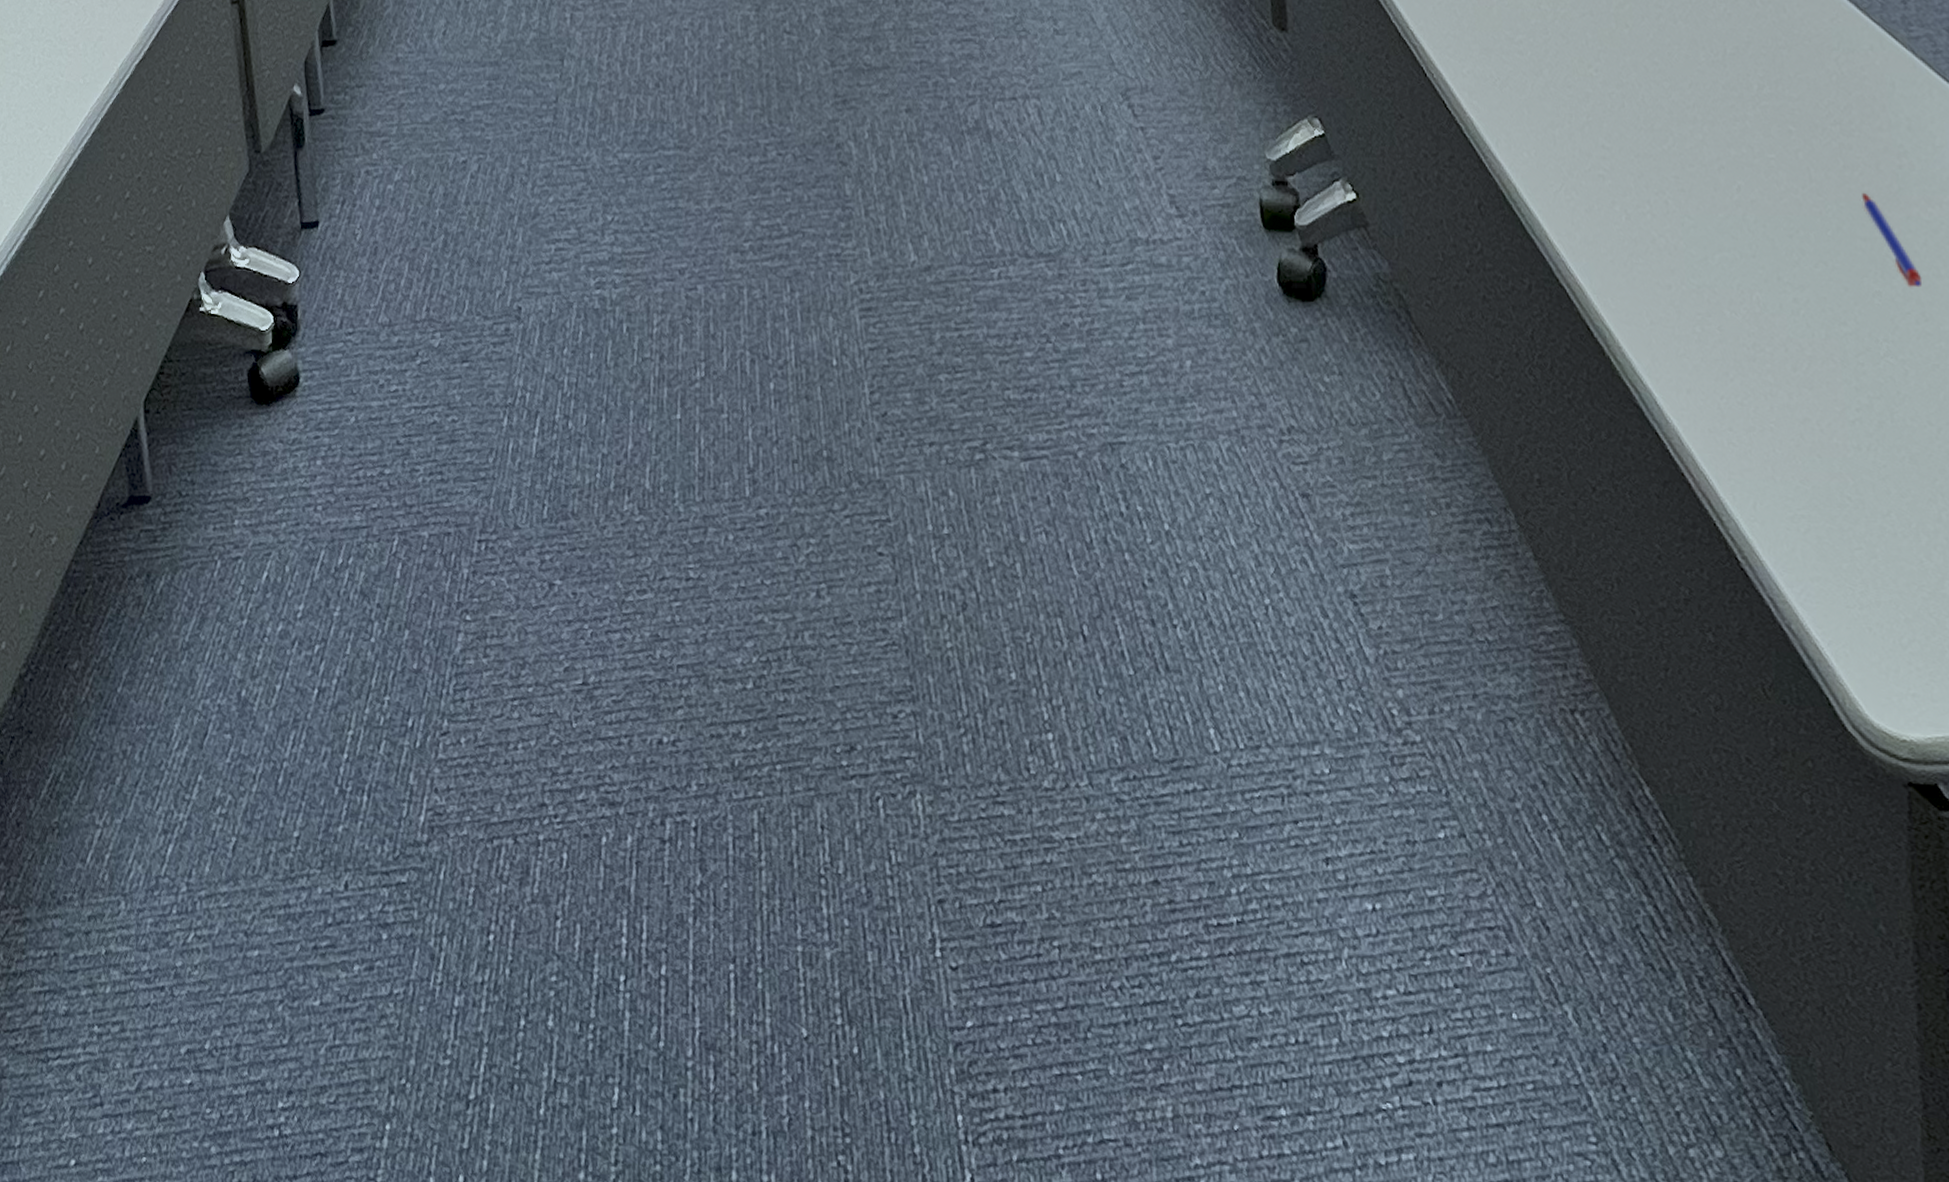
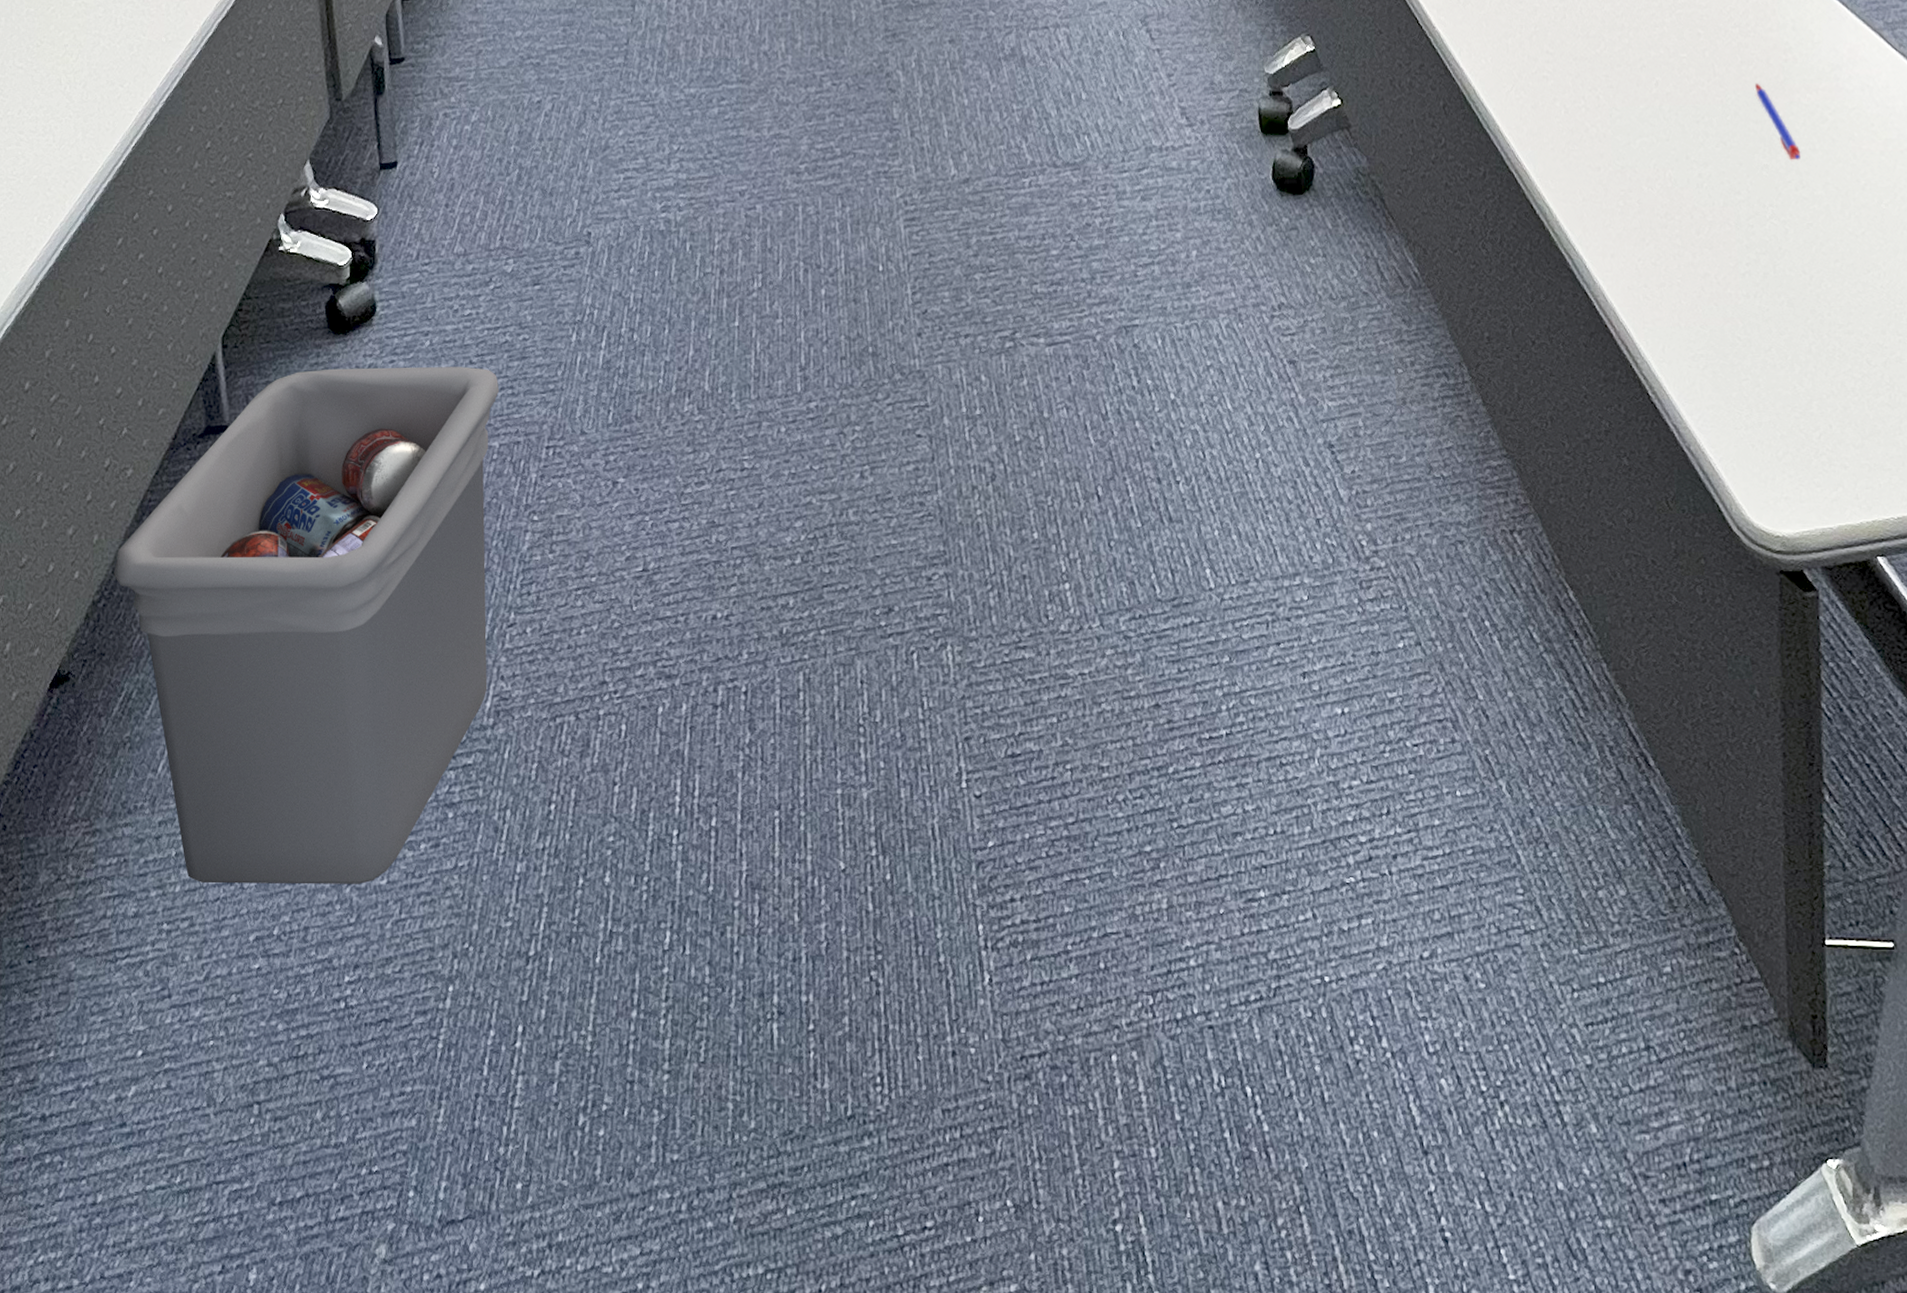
recycling bin: none [40,441,428,1003] -> present [113,366,500,884]

